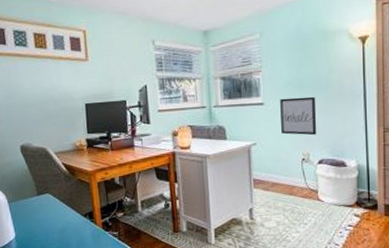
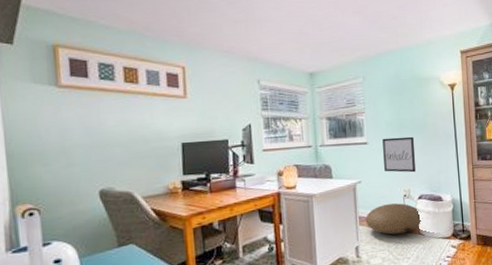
pouf: none [259,167,323,199] -> present [365,203,423,235]

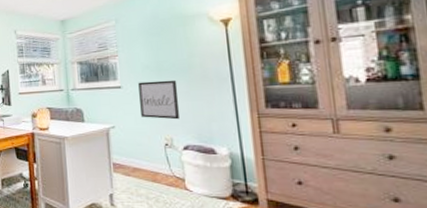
pouf: present [365,203,423,235] -> none [119,152,191,186]

